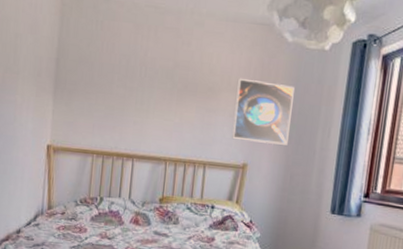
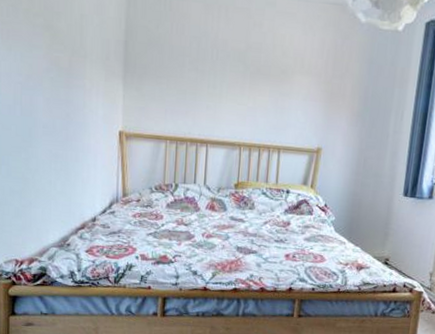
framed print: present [232,78,295,145] -> none [306,60,368,129]

